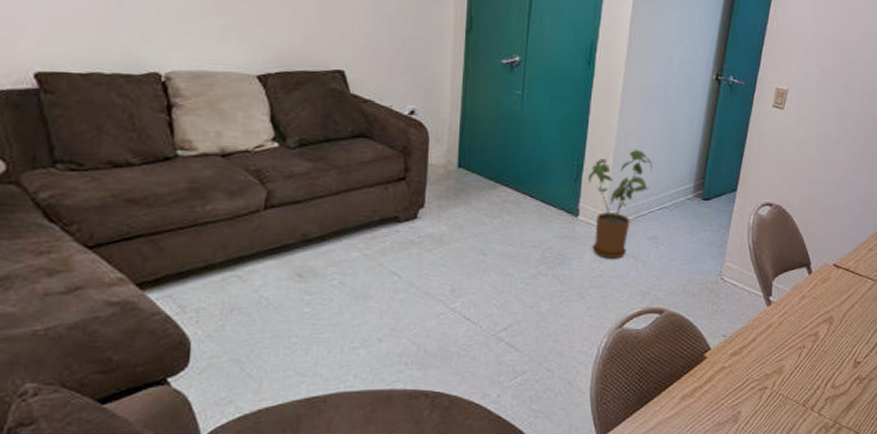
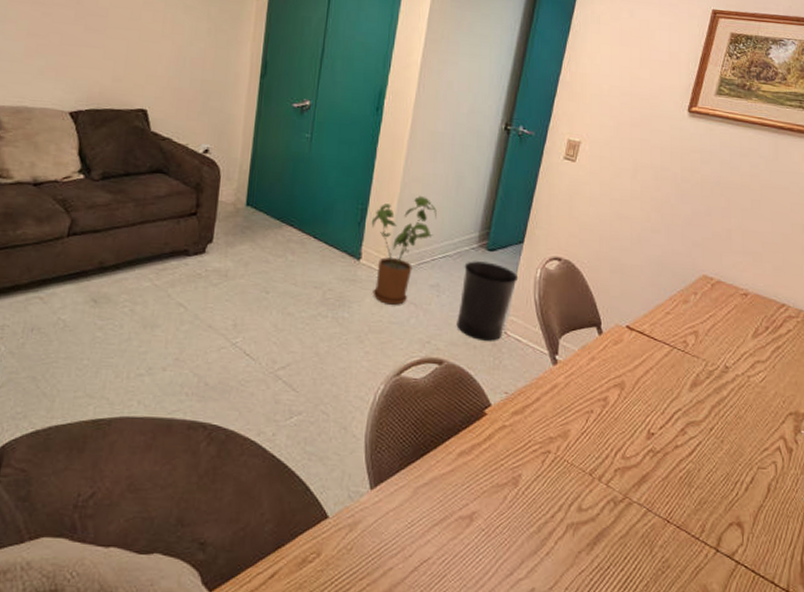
waste bin: none [675,211,733,288] -> present [456,261,519,341]

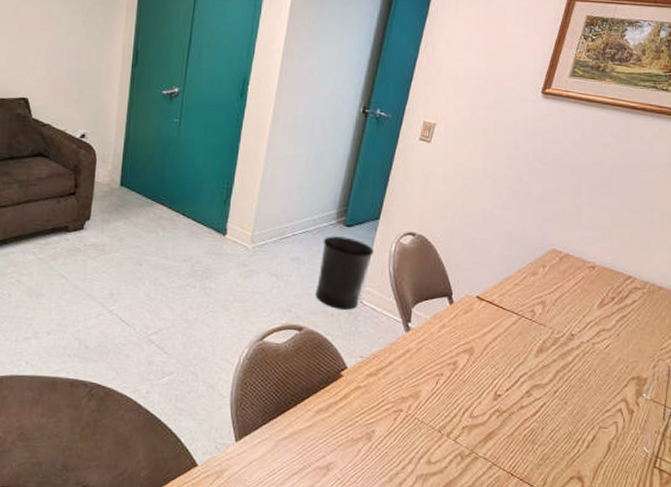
house plant: present [371,195,437,305] -> none [236,175,297,277]

